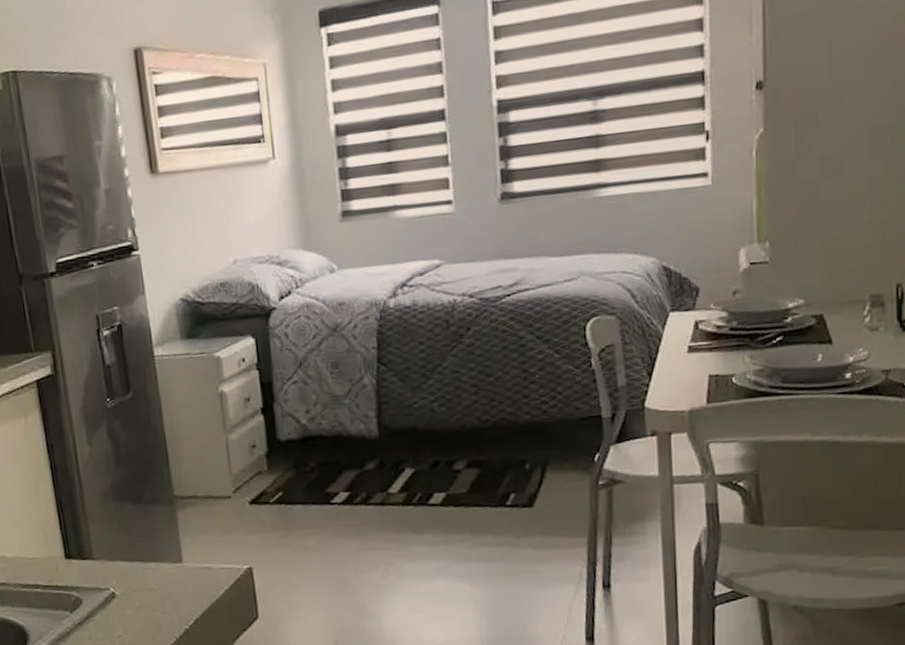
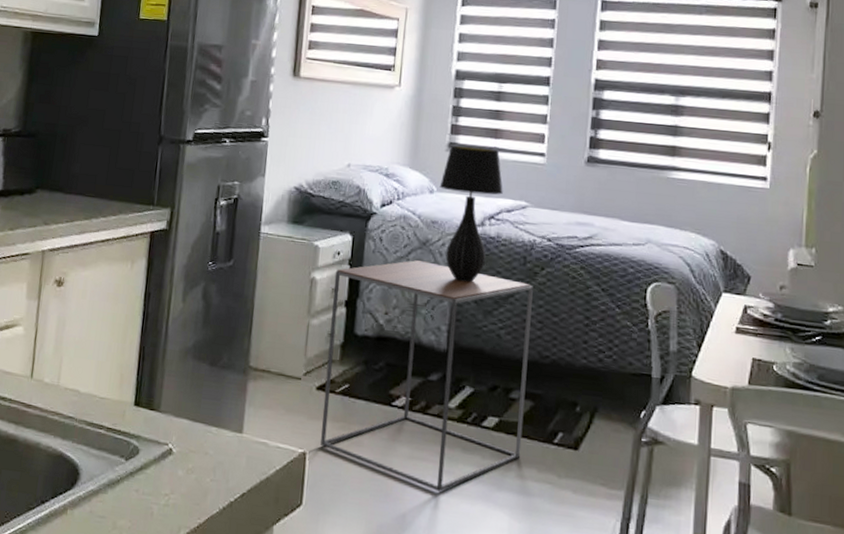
side table: none [244,348,474,577] -> present [320,260,533,493]
table lamp: none [340,207,412,362] -> present [439,145,503,283]

